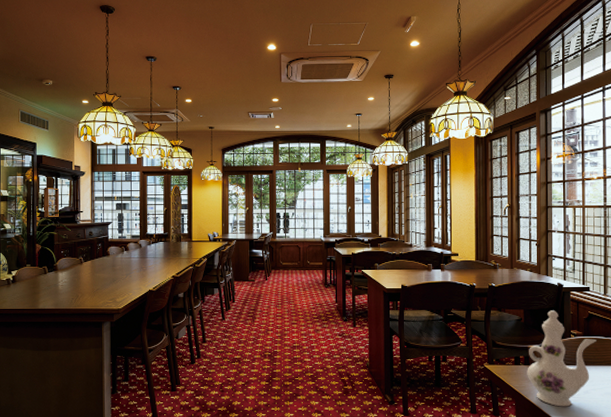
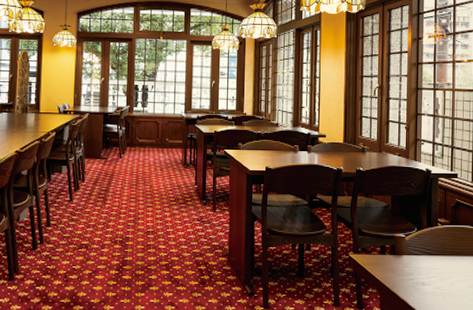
ewer: present [527,310,596,407] -> none [392,197,463,300]

